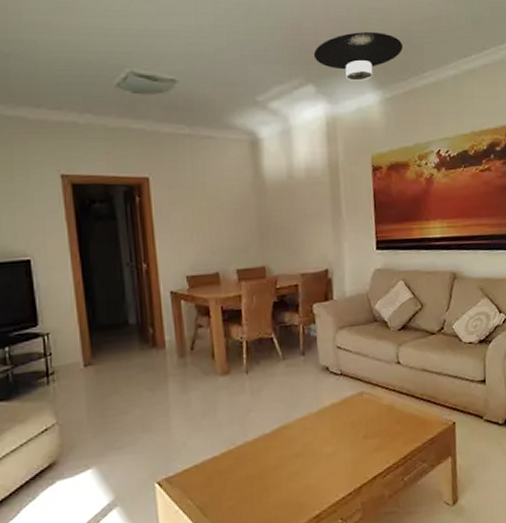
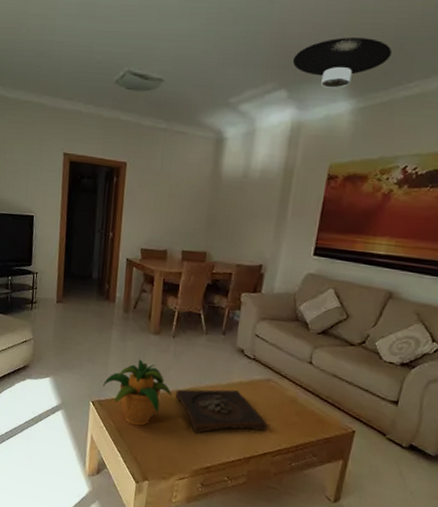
potted plant: none [169,410,260,496] -> present [103,359,173,426]
wooden tray: none [262,415,371,481] -> present [175,389,267,434]

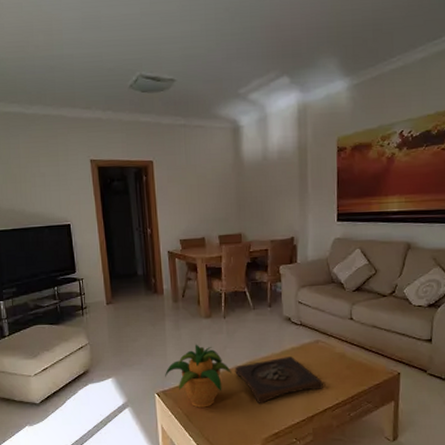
ceiling light: present [292,37,392,89] -> none [289,22,373,70]

